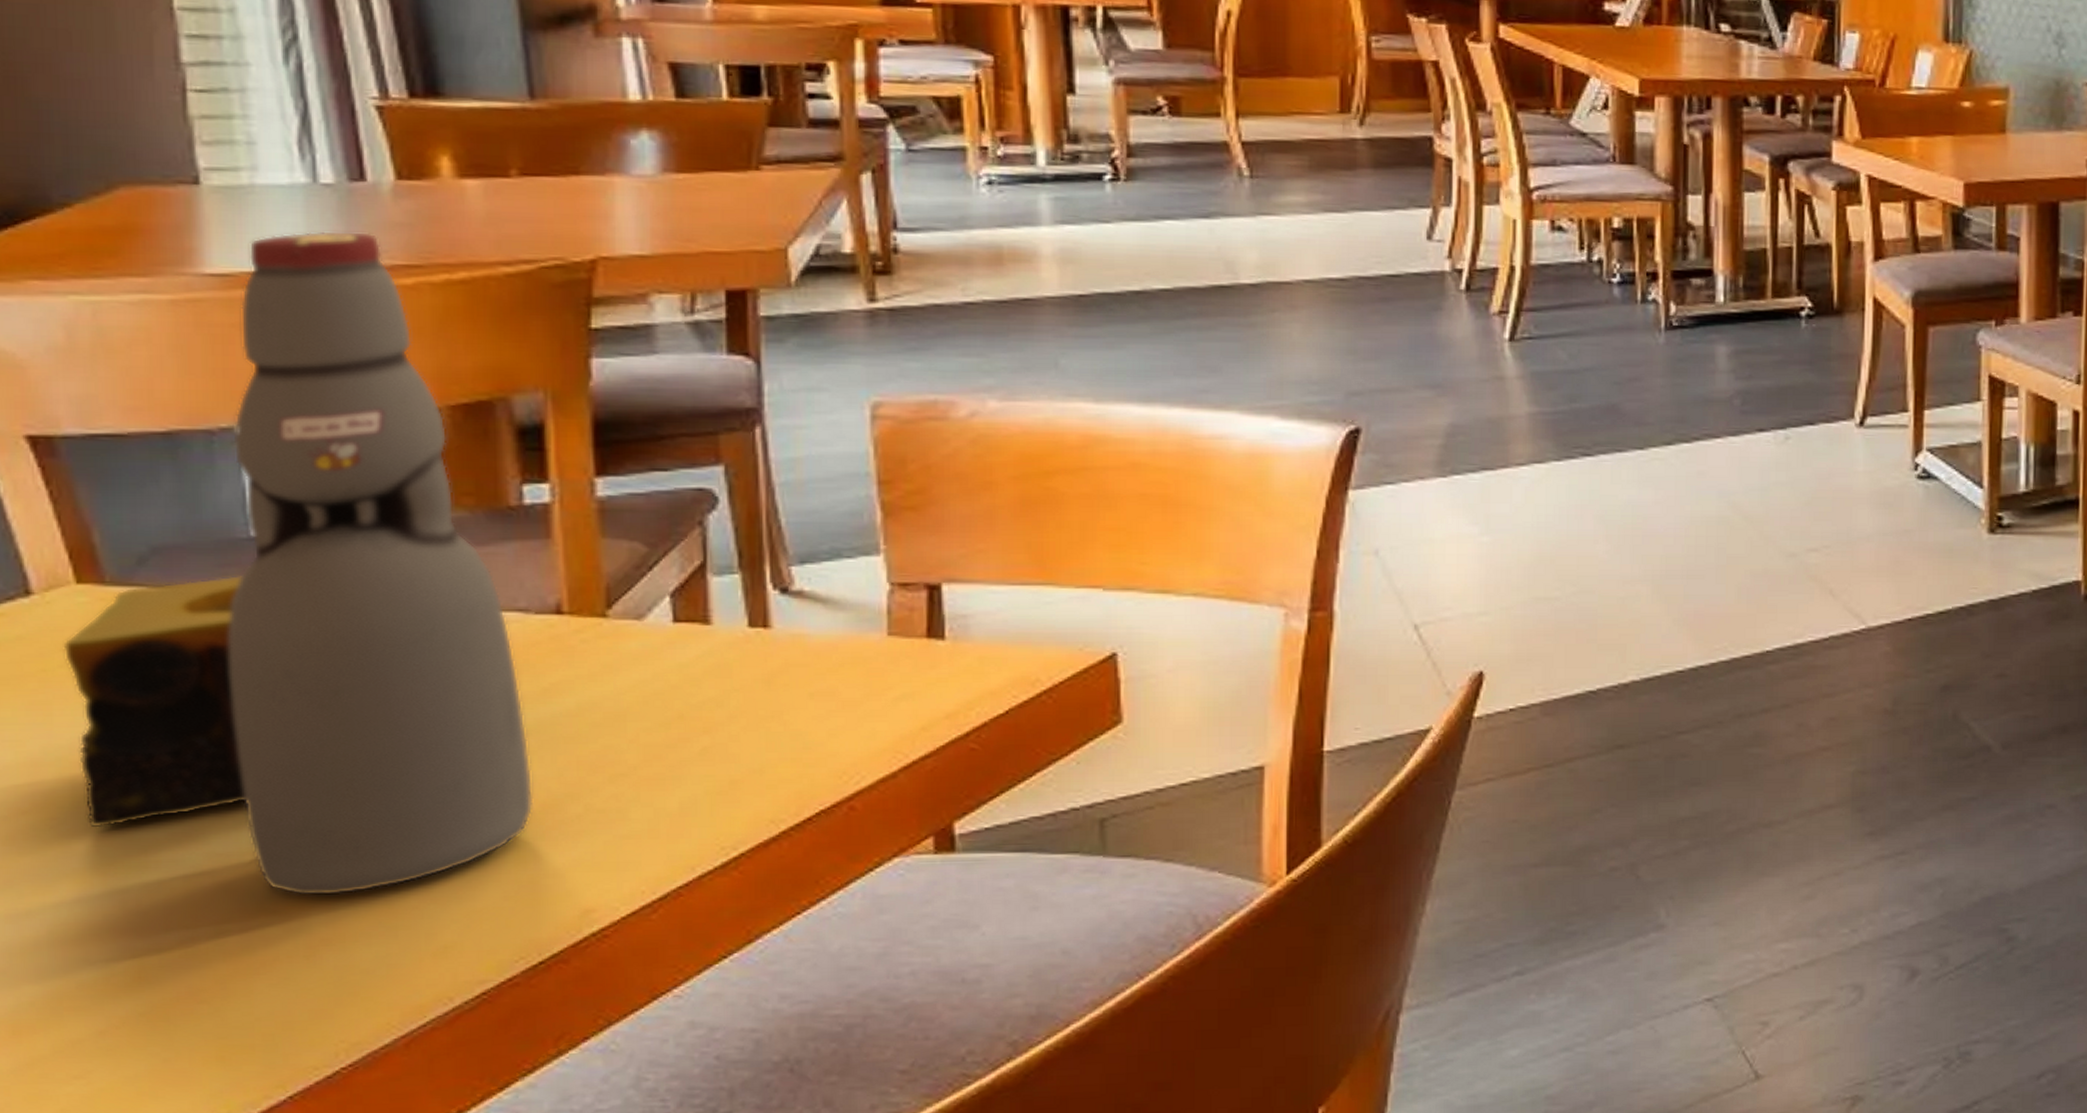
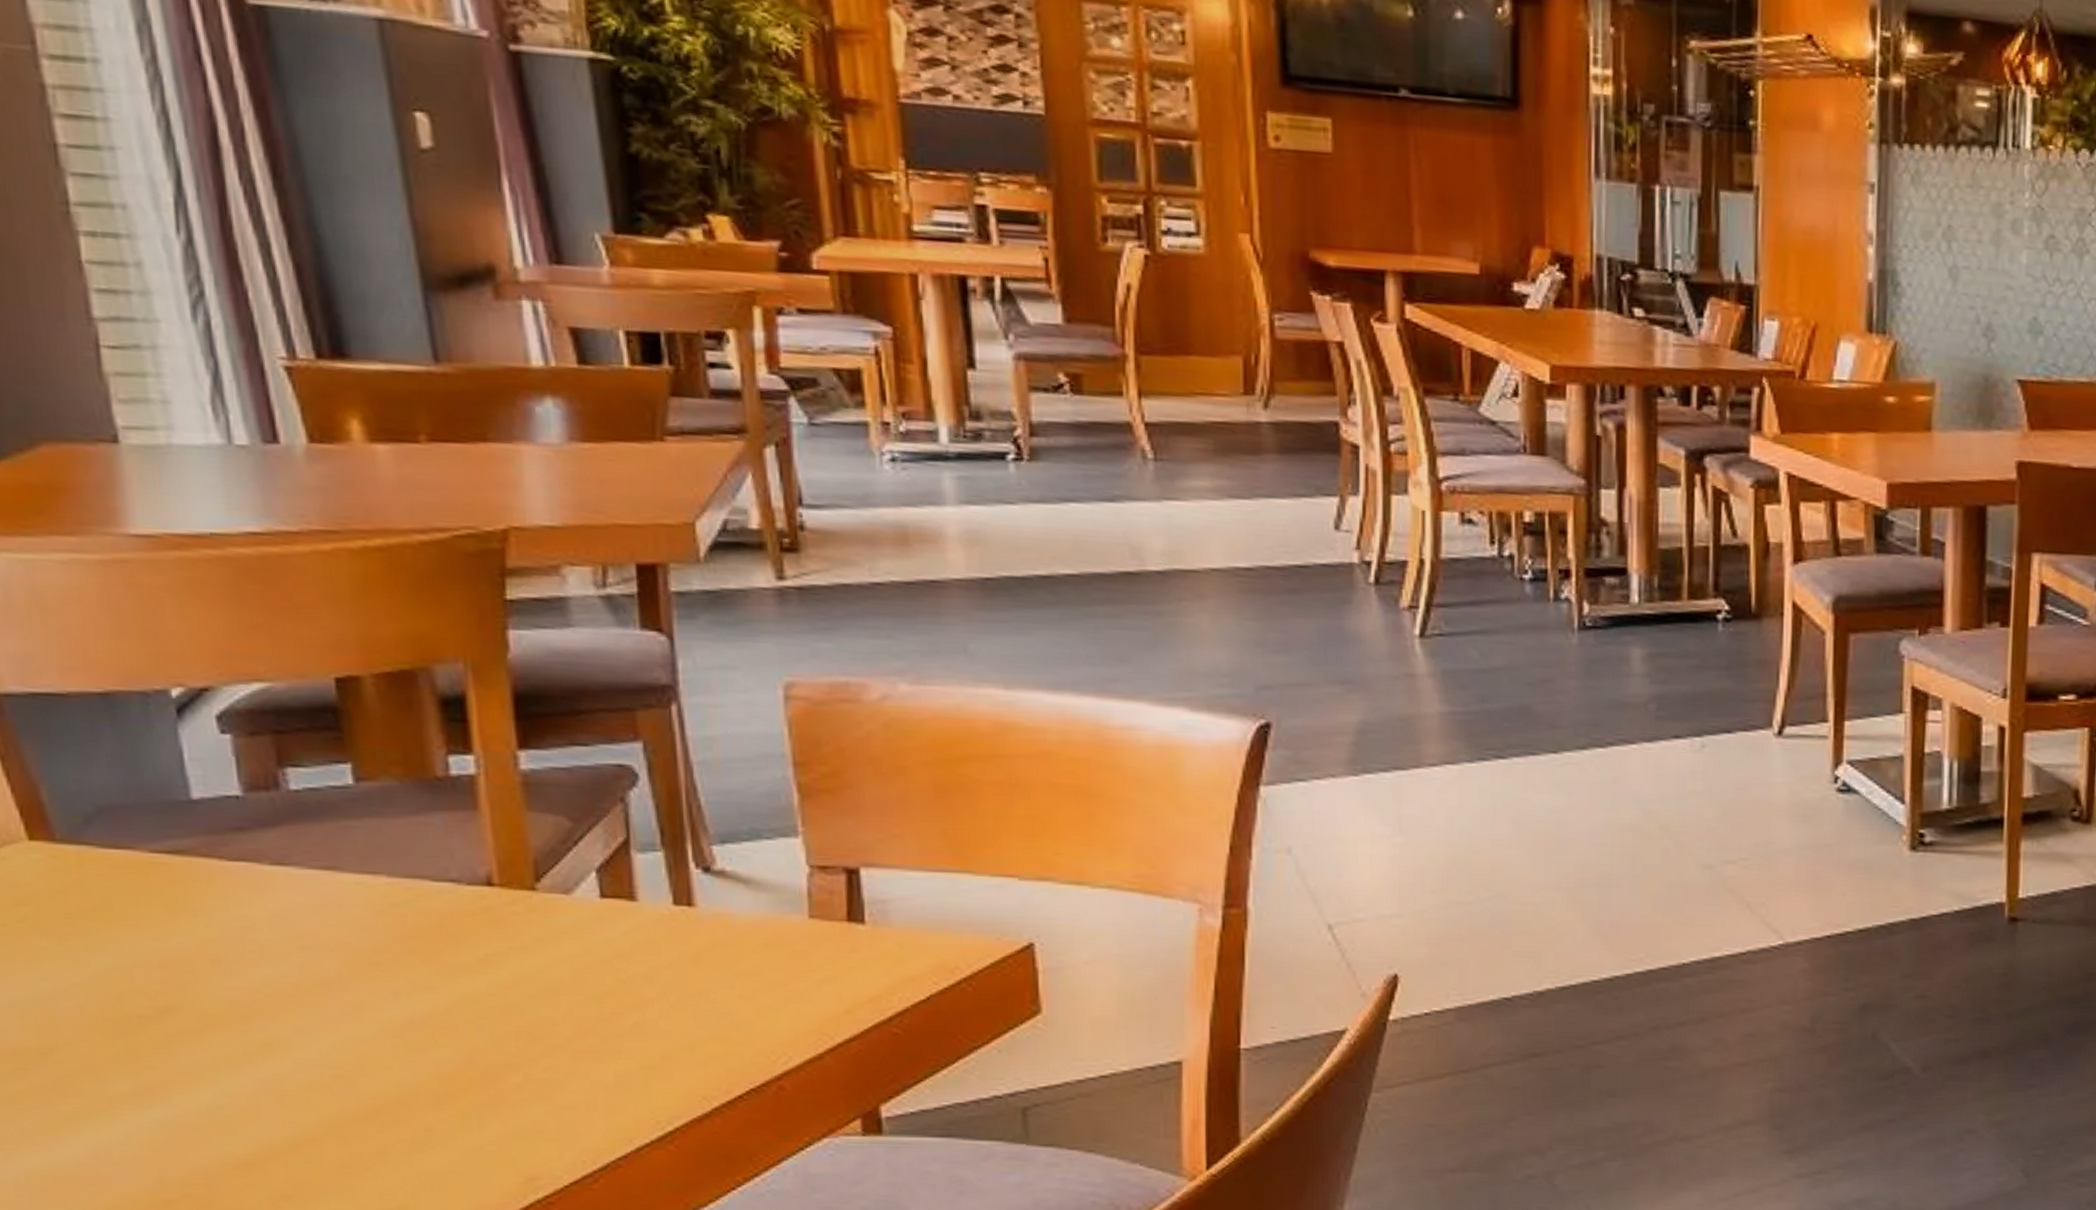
candle: present [63,574,247,828] -> none [20,836,203,1080]
bottle: present [228,230,534,896] -> none [166,493,476,1154]

